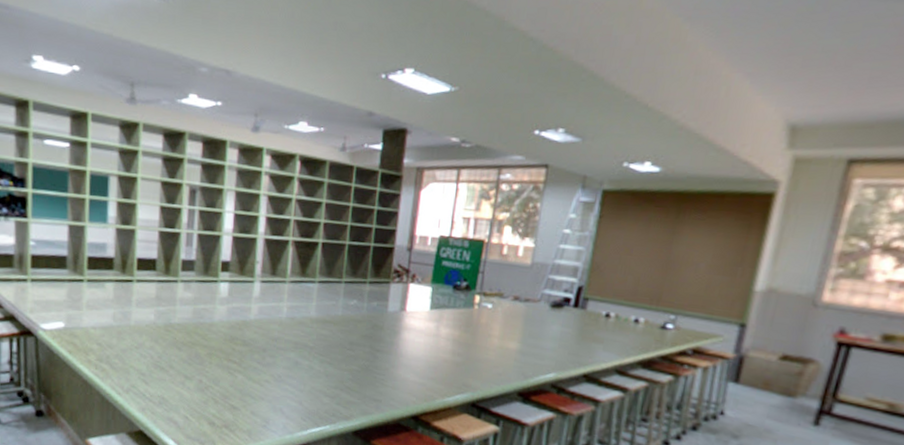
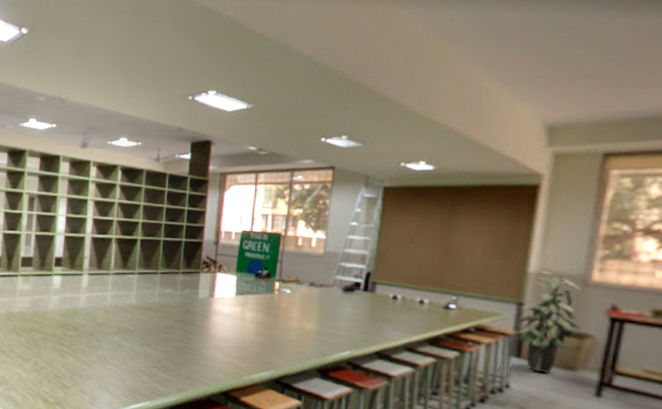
indoor plant: none [737,288,812,400] -> present [515,270,584,374]

